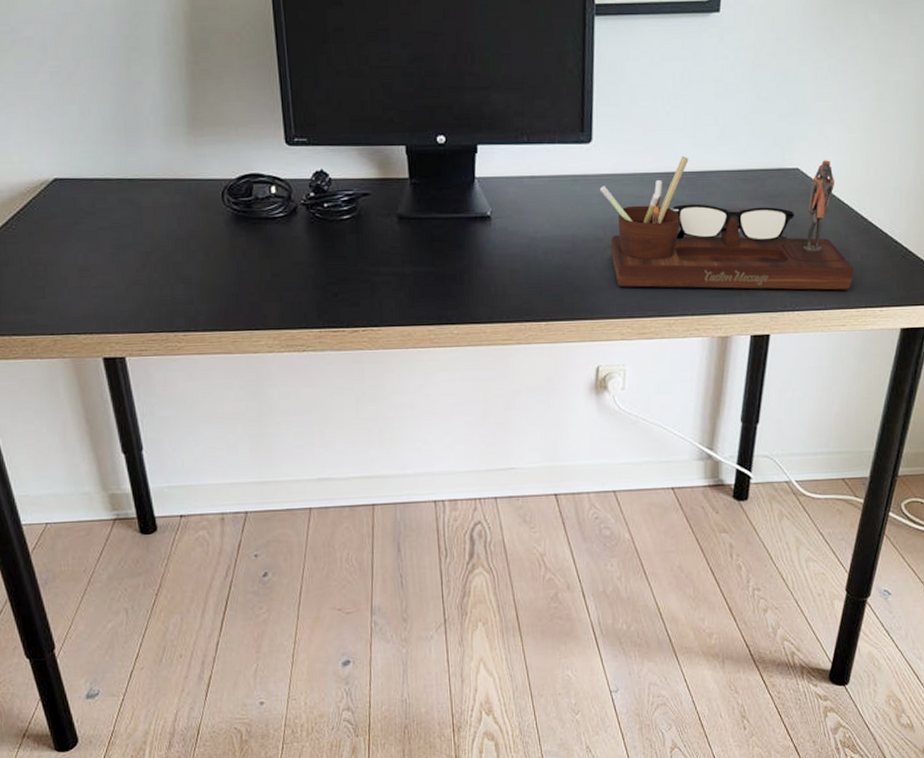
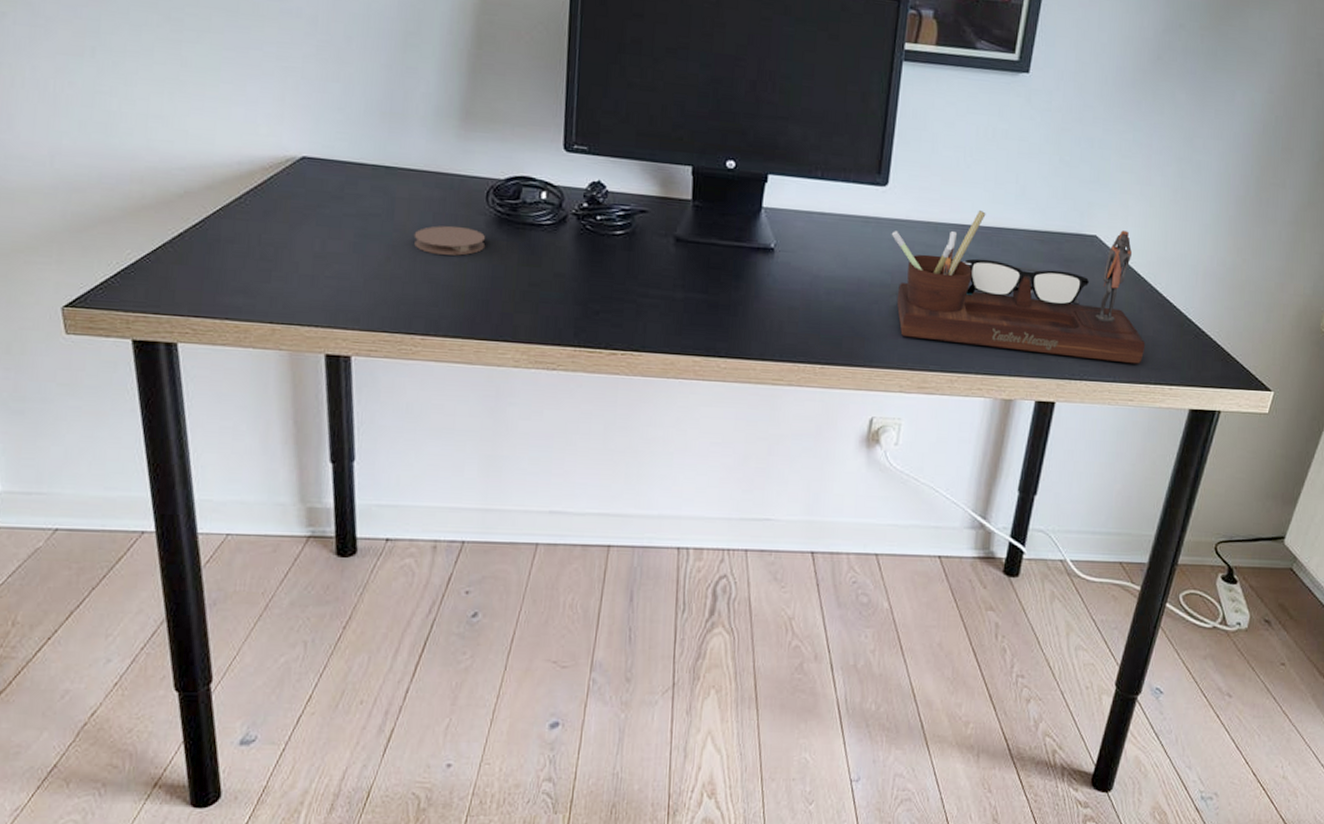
coaster: none [163,228,228,256] -> present [413,226,486,256]

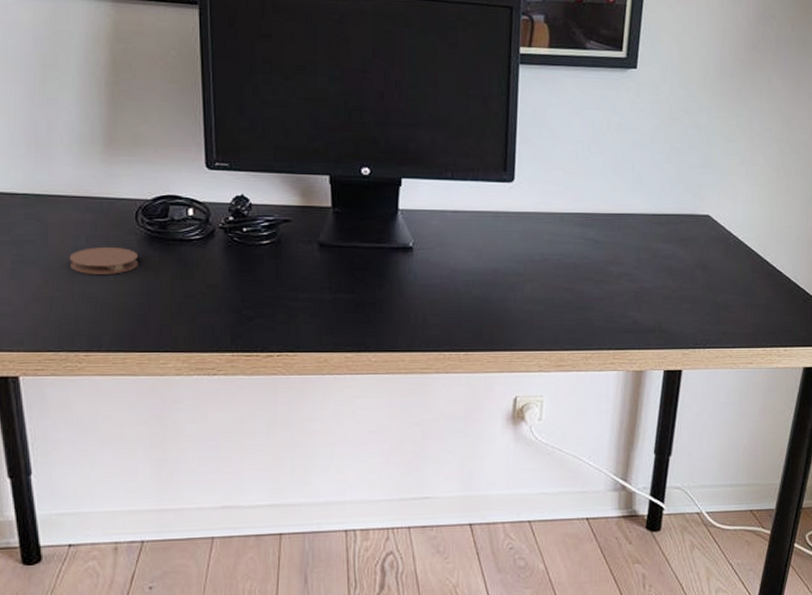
desk organizer: present [891,211,1146,364] -> none [520,199,760,330]

